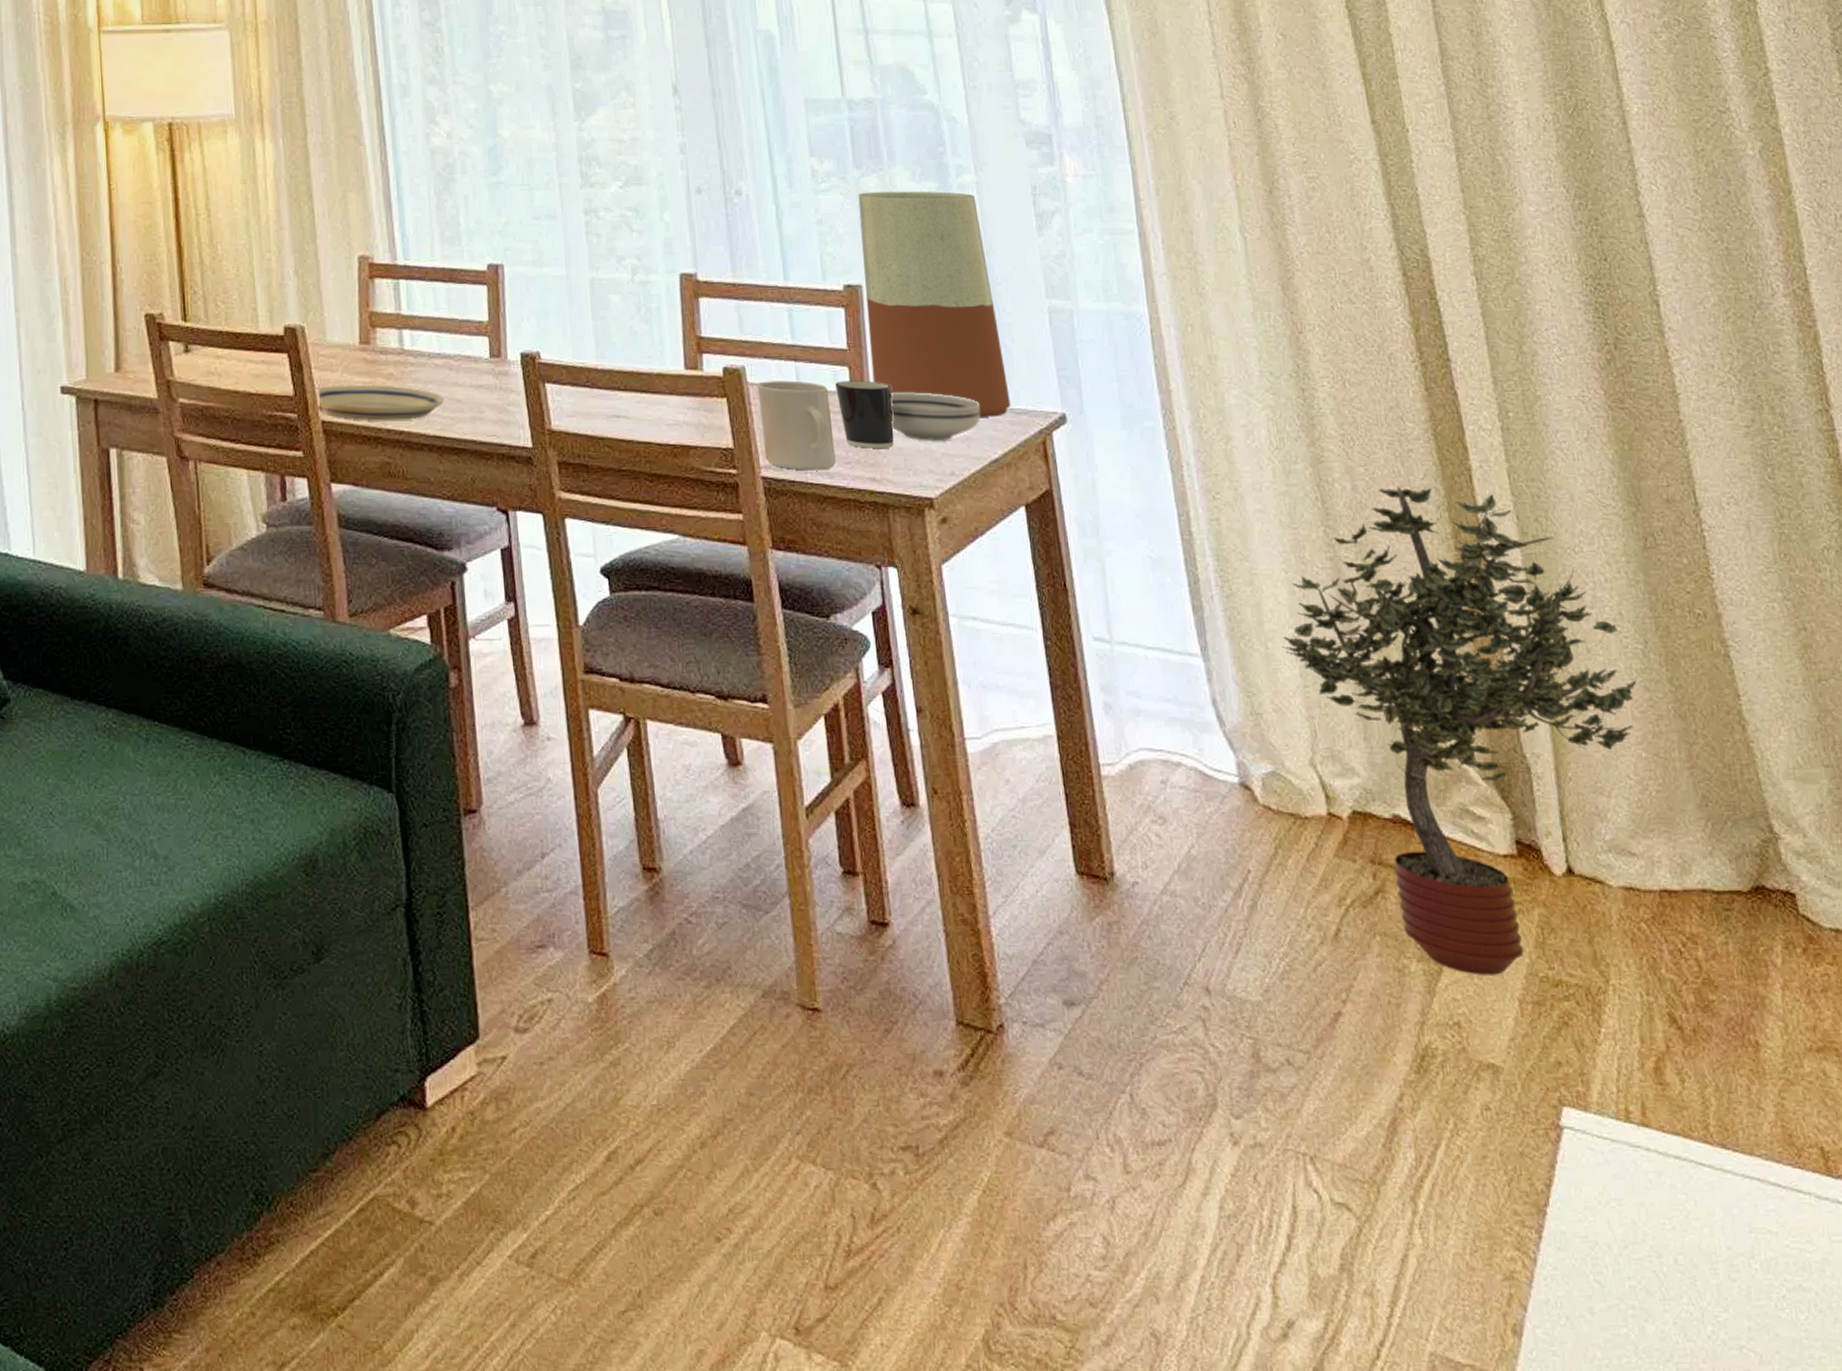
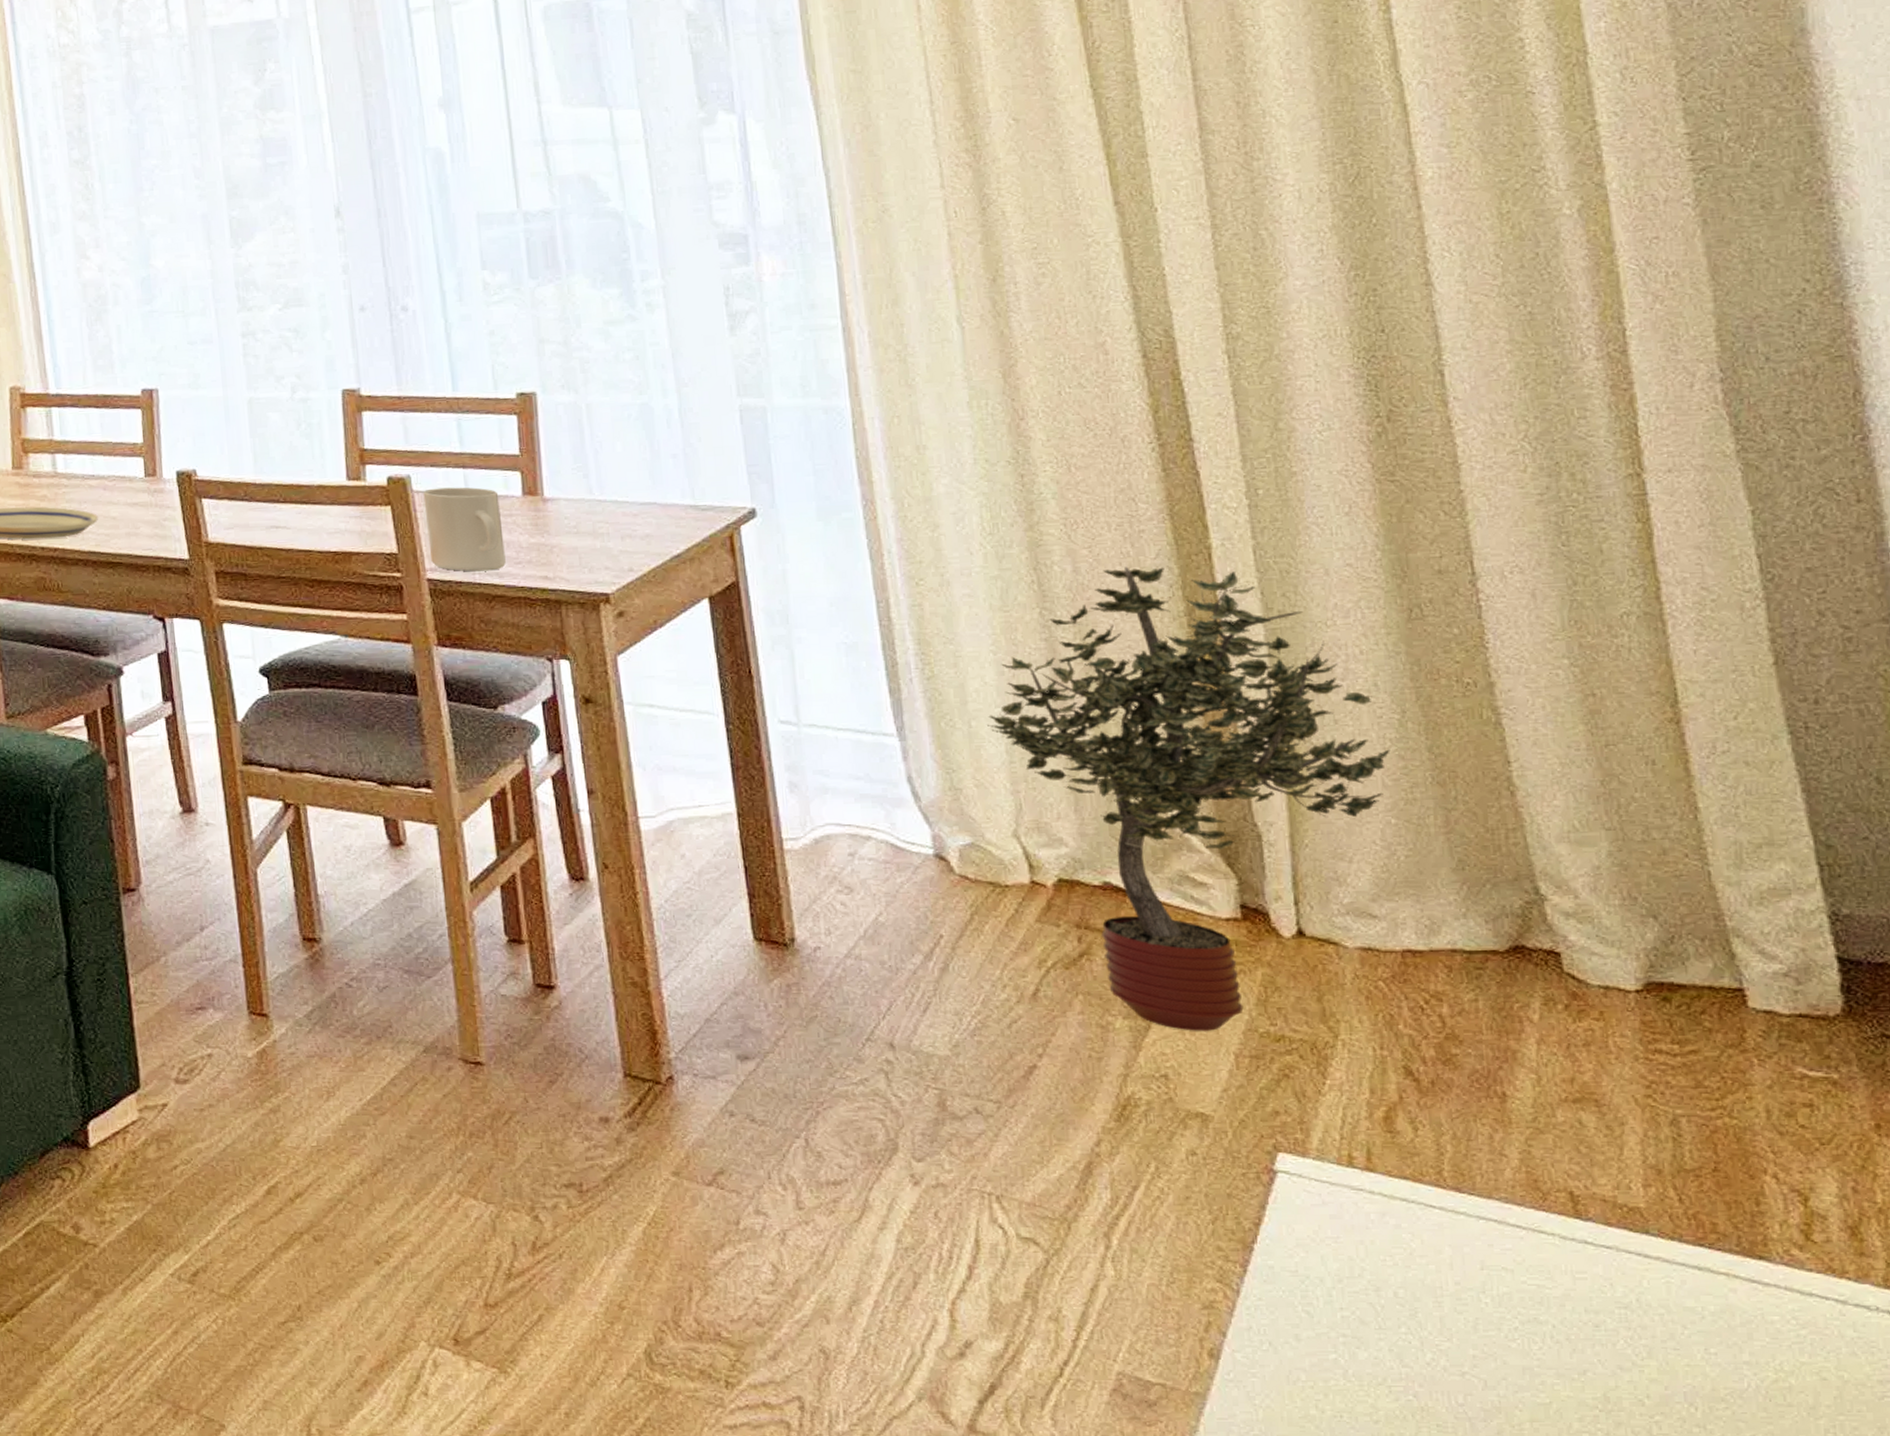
mug: present [835,380,894,448] -> none [506,484,568,549]
vase: present [858,191,1011,417] -> none [533,297,695,515]
bowl: present [890,392,980,441] -> none [565,493,662,539]

